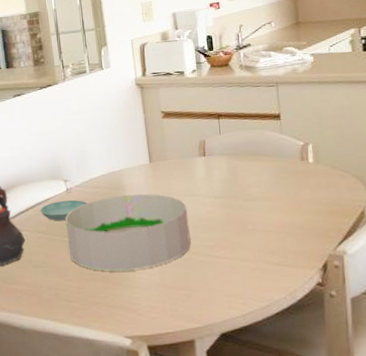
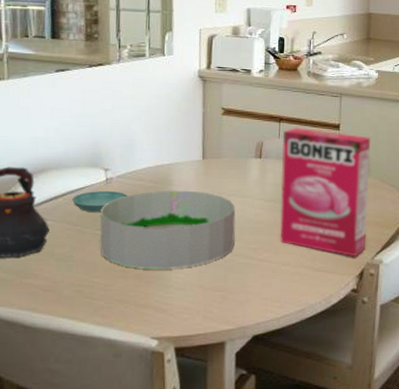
cereal box: none [223,121,326,249] -> present [280,128,371,257]

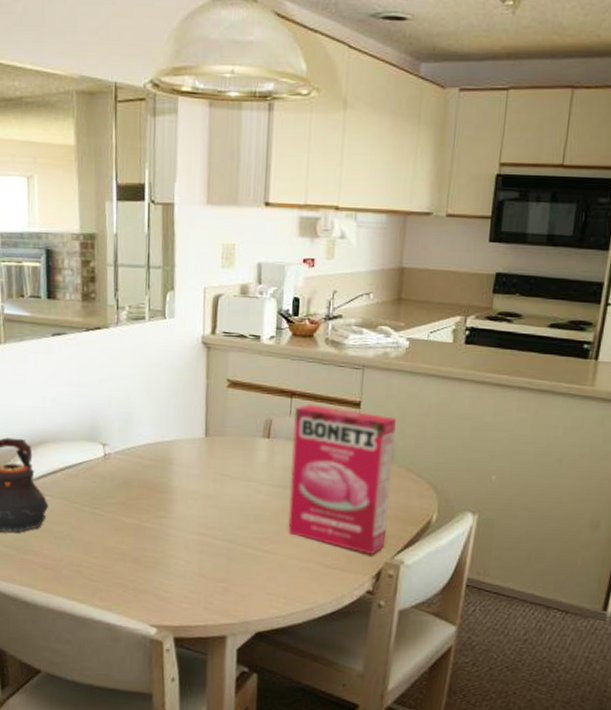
saucer: present [72,191,128,213] -> none [70,467,127,491]
bowl: present [99,190,236,269] -> none [98,469,240,555]

